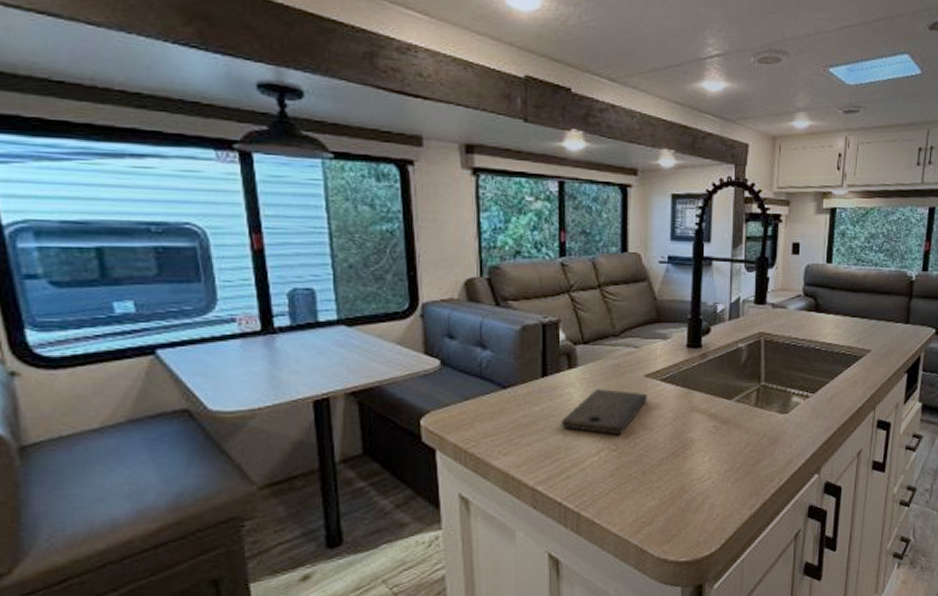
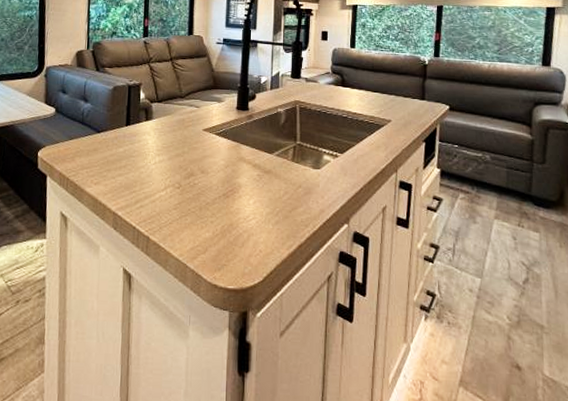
cutting board: present [561,389,647,435] -> none [138,138,205,176]

